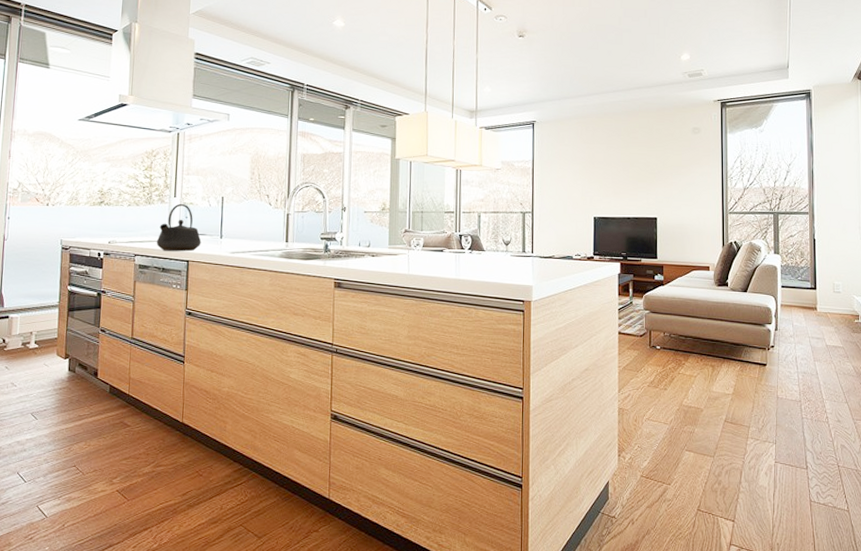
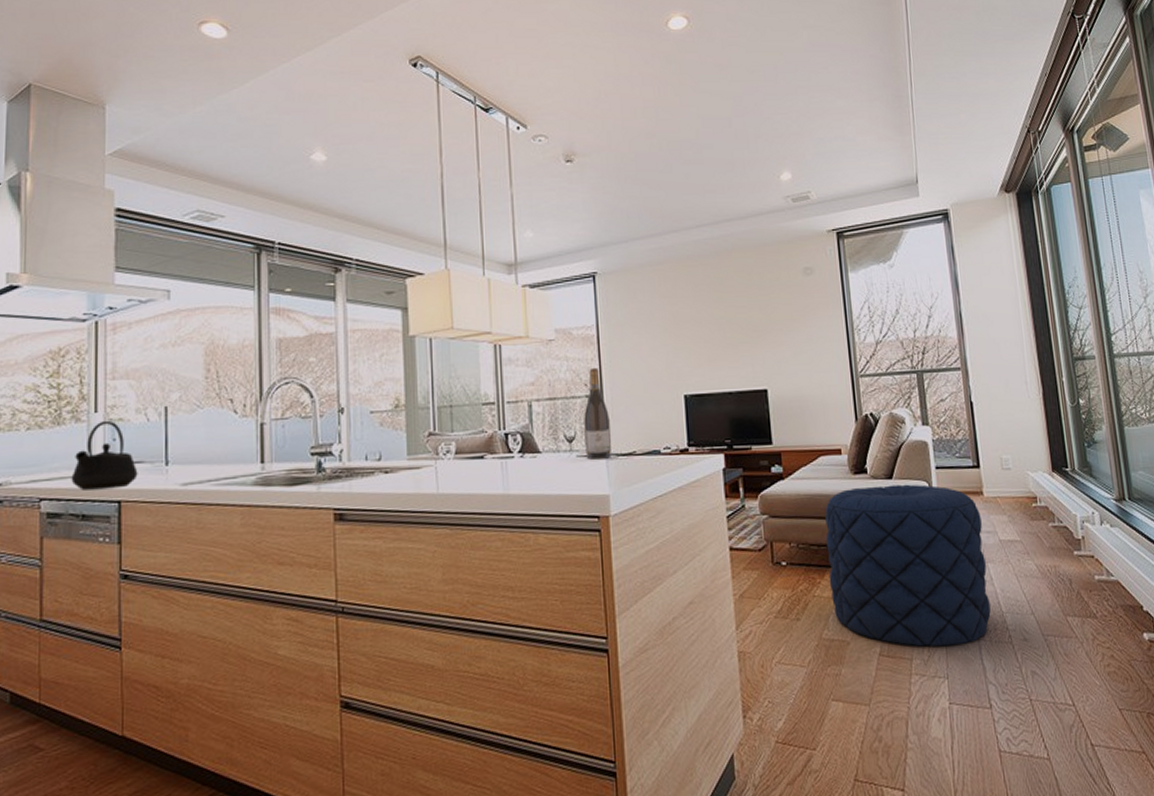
wine bottle: none [517,191,537,259] -> present [584,367,611,460]
pouf: none [691,296,814,420] -> present [825,484,991,647]

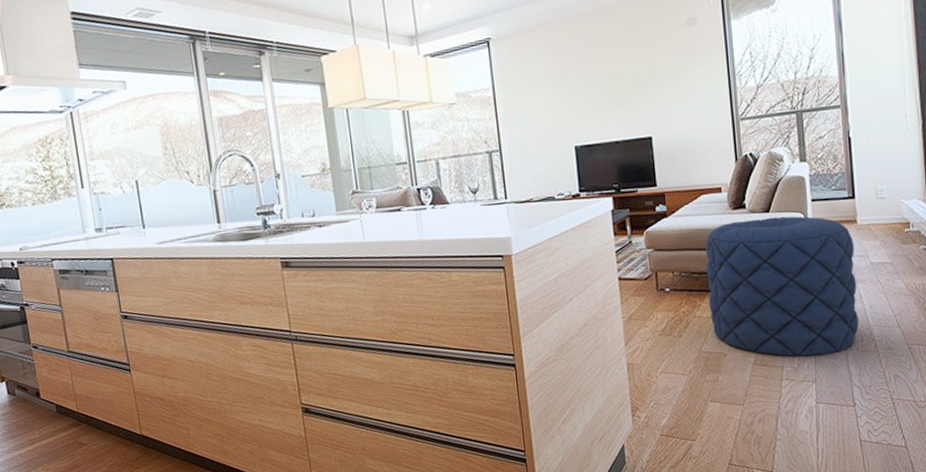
kettle: present [71,420,138,491] -> none [72,194,123,251]
wine bottle: present [584,367,611,460] -> none [485,126,511,208]

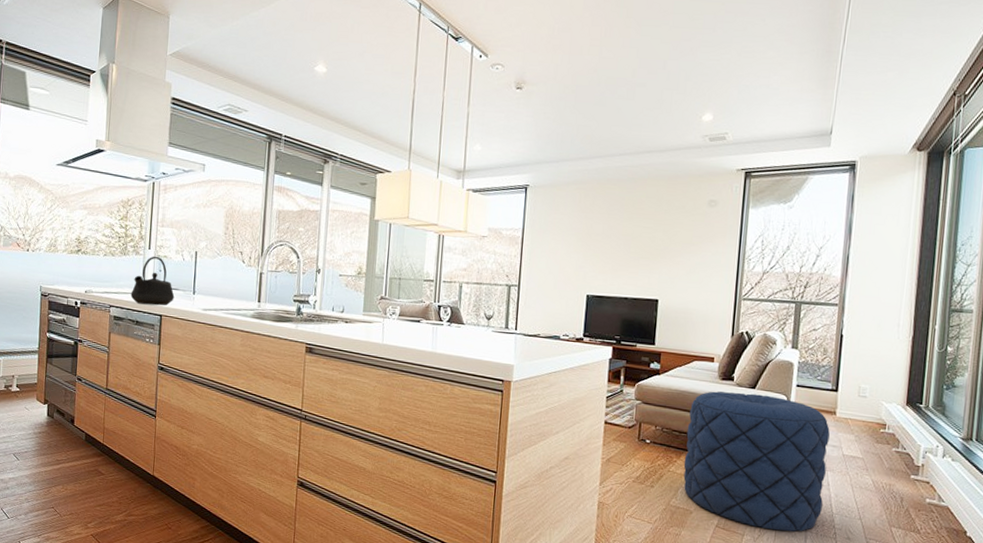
kettle: none [72,194,123,251] -> present [130,256,175,306]

